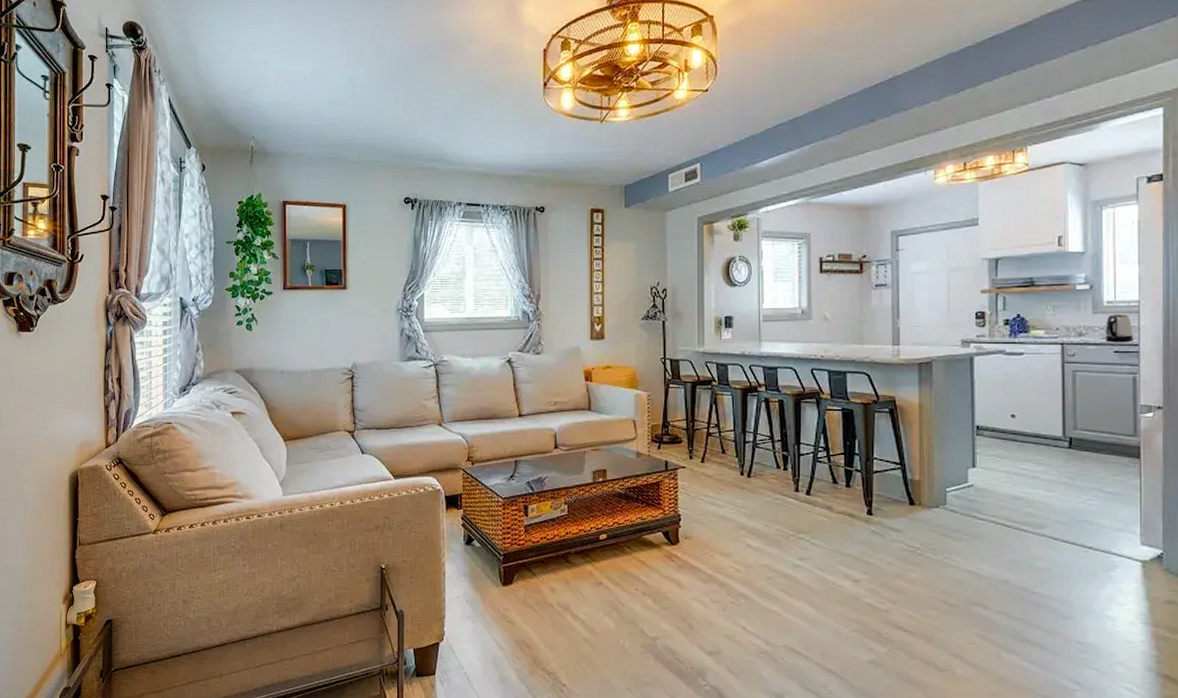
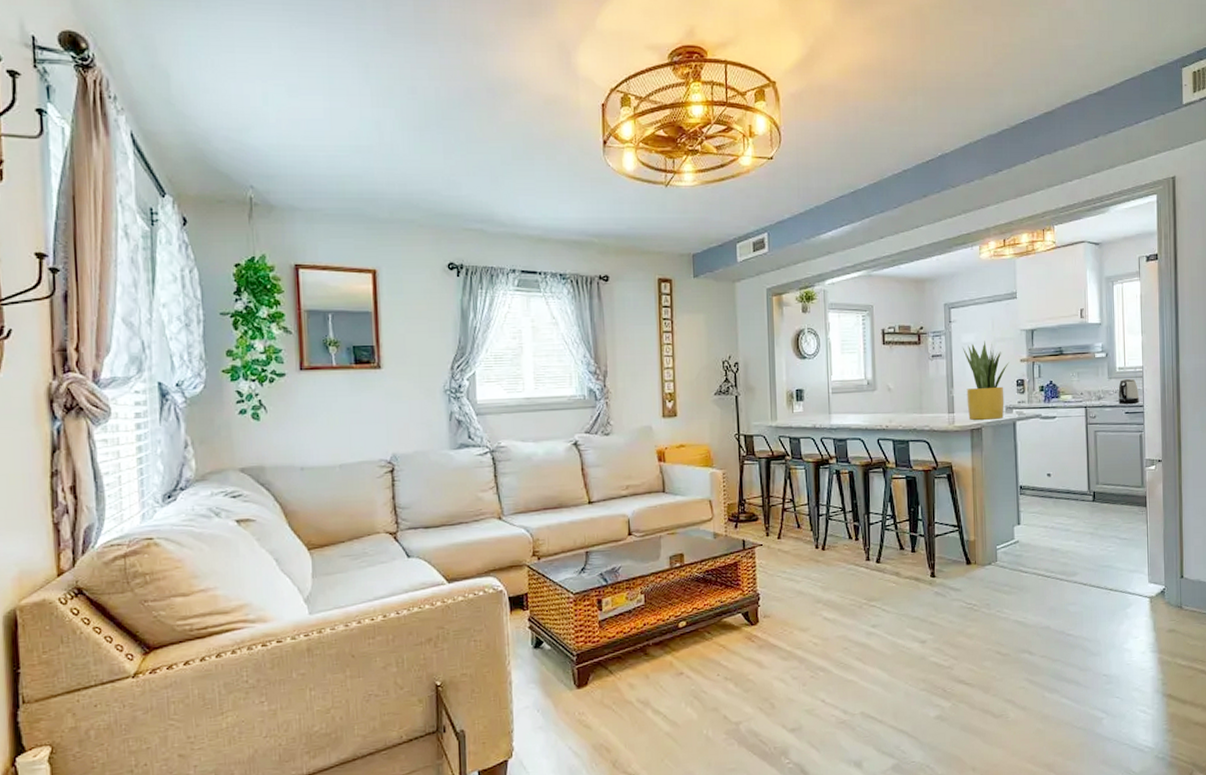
planter: none [910,270,967,353] -> present [962,340,1009,420]

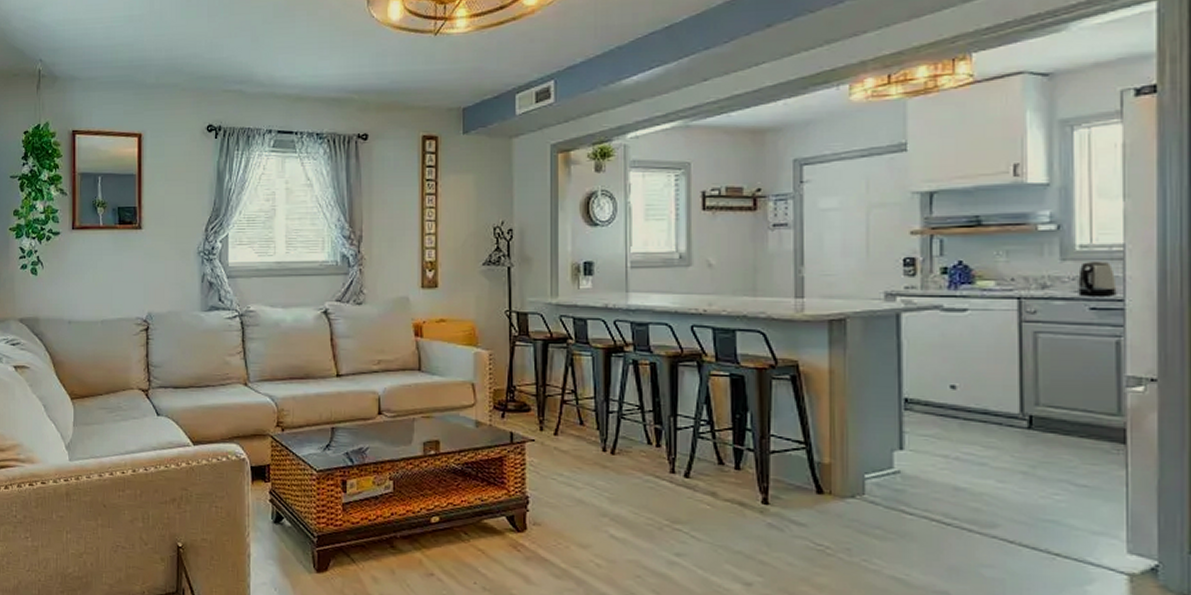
planter: present [962,340,1009,420] -> none [818,206,892,308]

